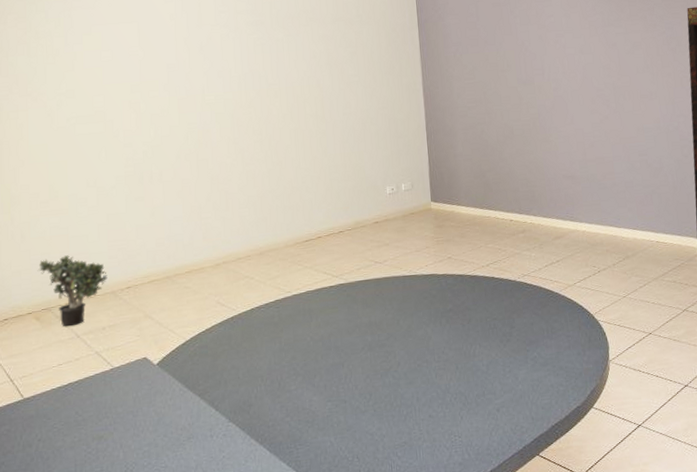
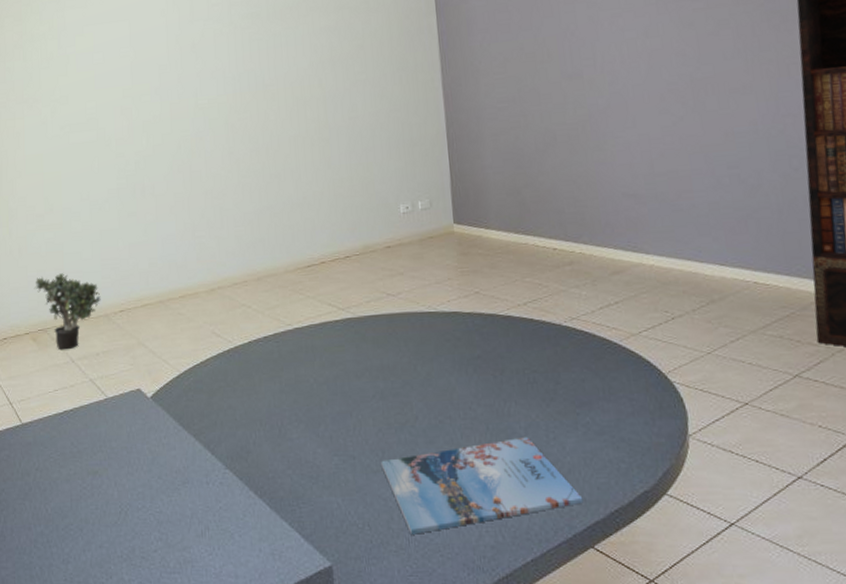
magazine: none [368,372,532,461] -> present [381,436,584,535]

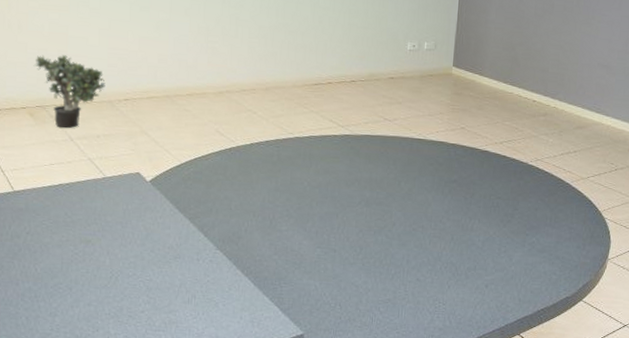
magazine: present [381,436,584,535] -> none [358,248,519,315]

